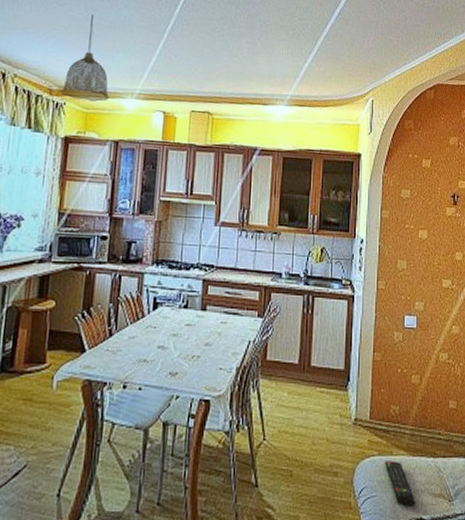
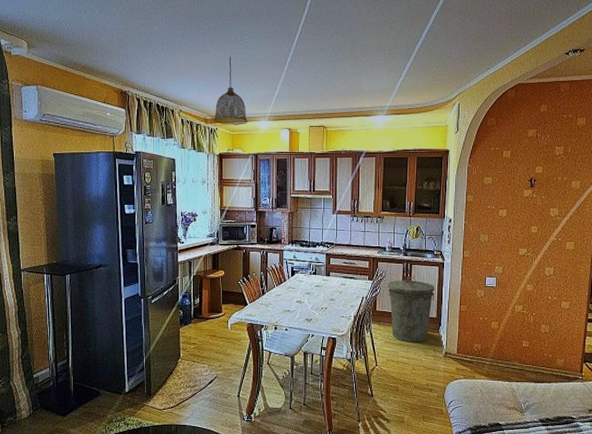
trash can: none [282,313,343,405] -> present [387,277,435,343]
remote control: present [385,461,416,507] -> none [469,383,494,415]

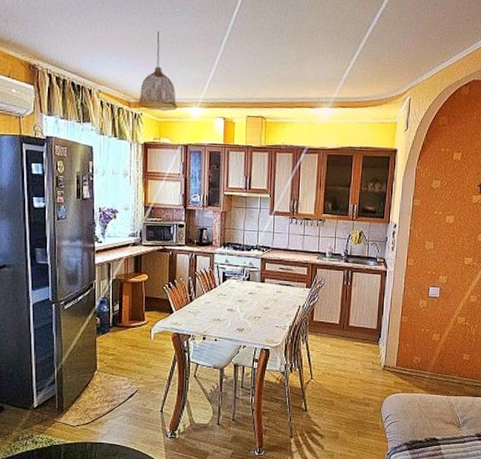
trash can: present [387,277,435,343] -> none [326,285,376,355]

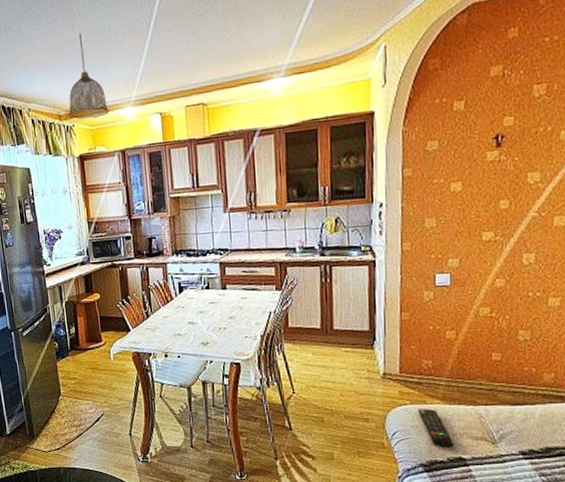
remote control: none [407,397,431,430] -> present [418,408,454,448]

